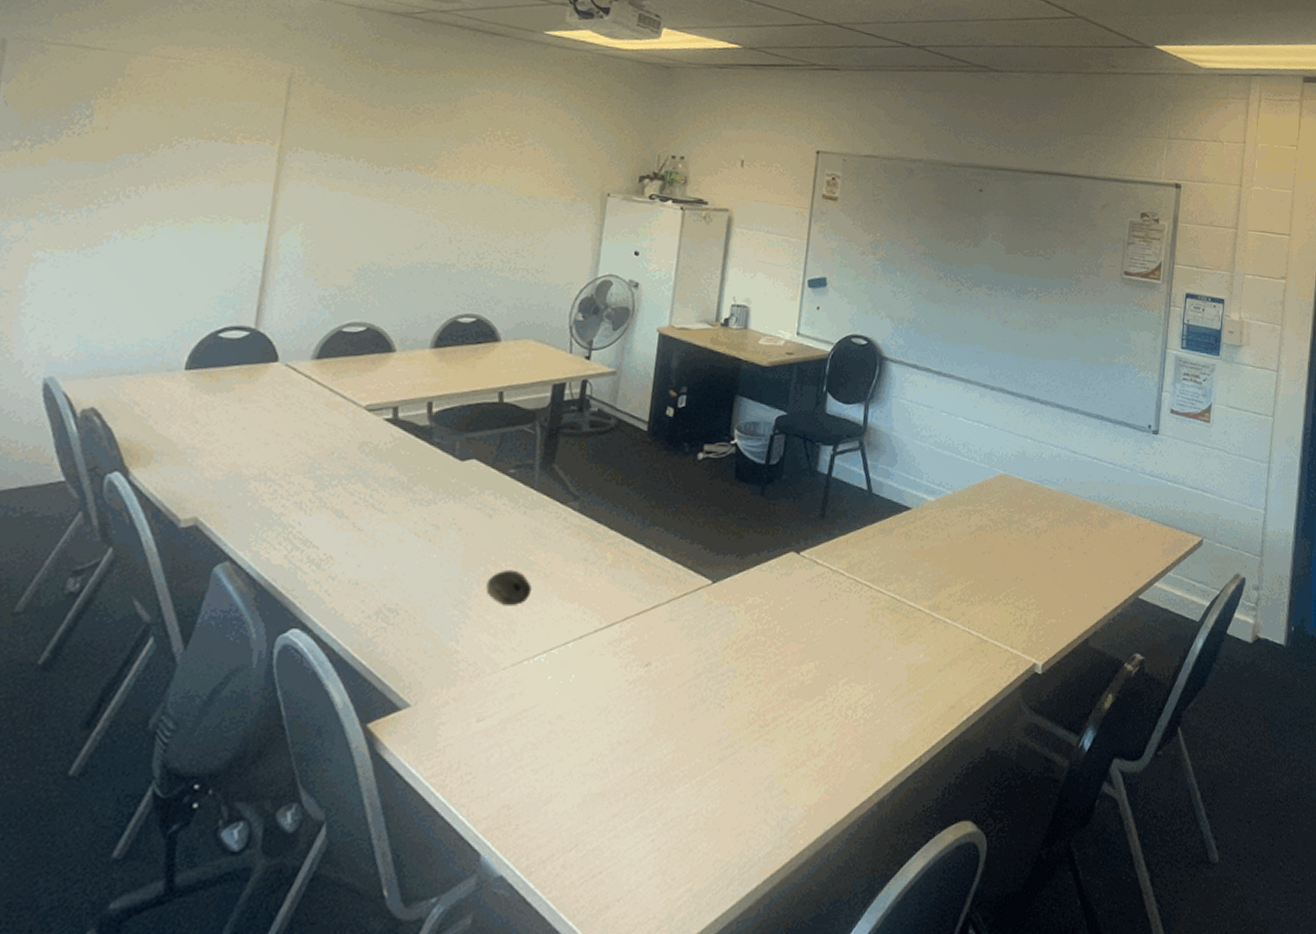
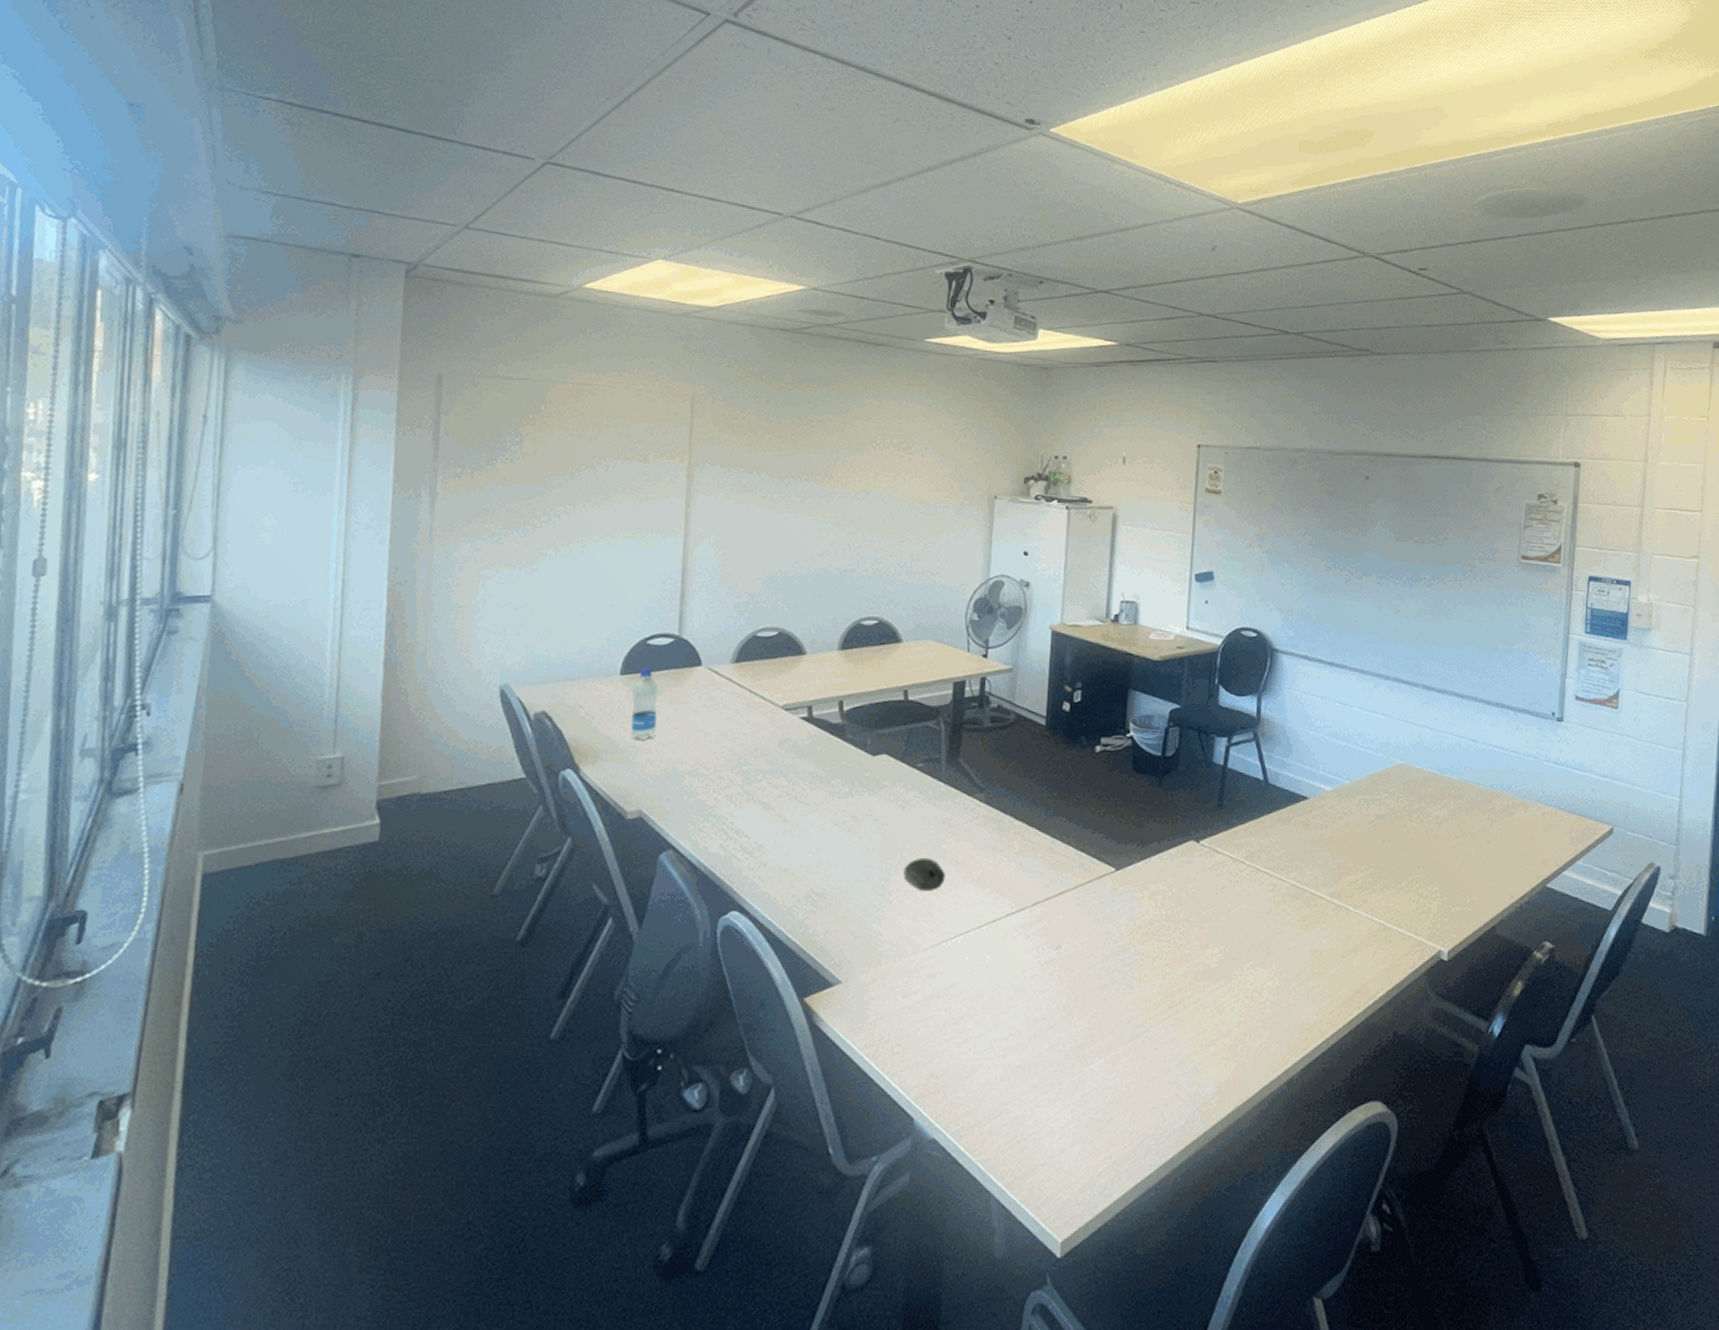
bottle: none [192,363,227,442] -> present [631,668,658,741]

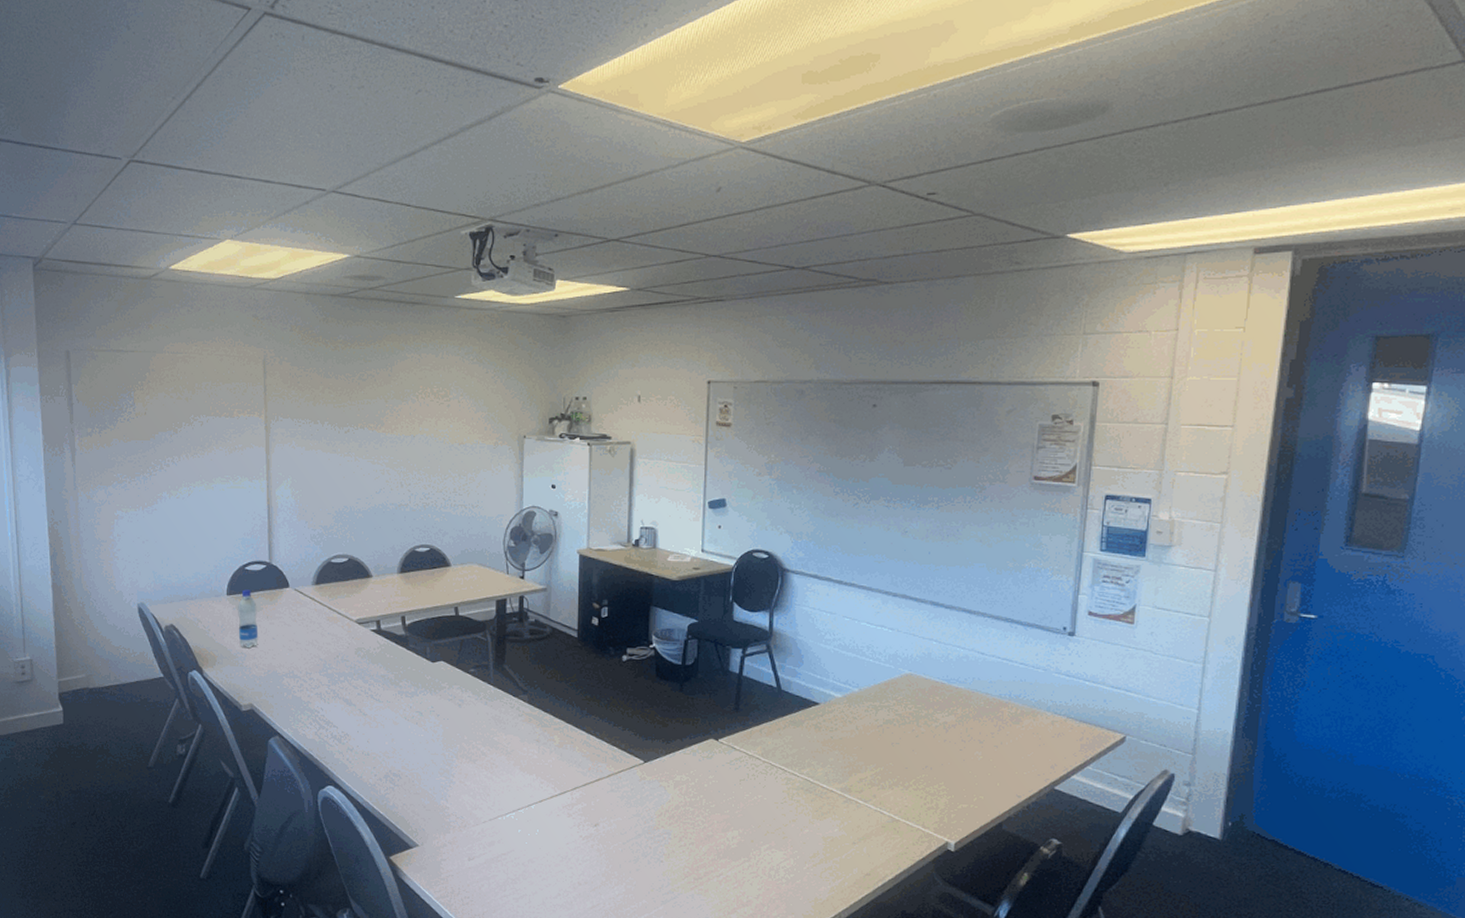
computer mouse: present [903,857,945,890] -> none [463,747,498,775]

